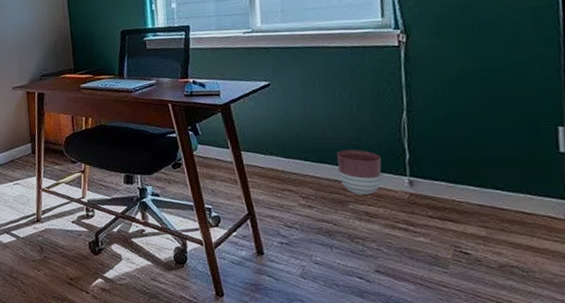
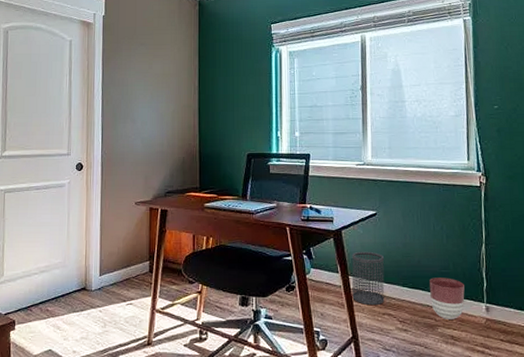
wastebasket: none [243,125,283,182] -> present [352,251,385,306]

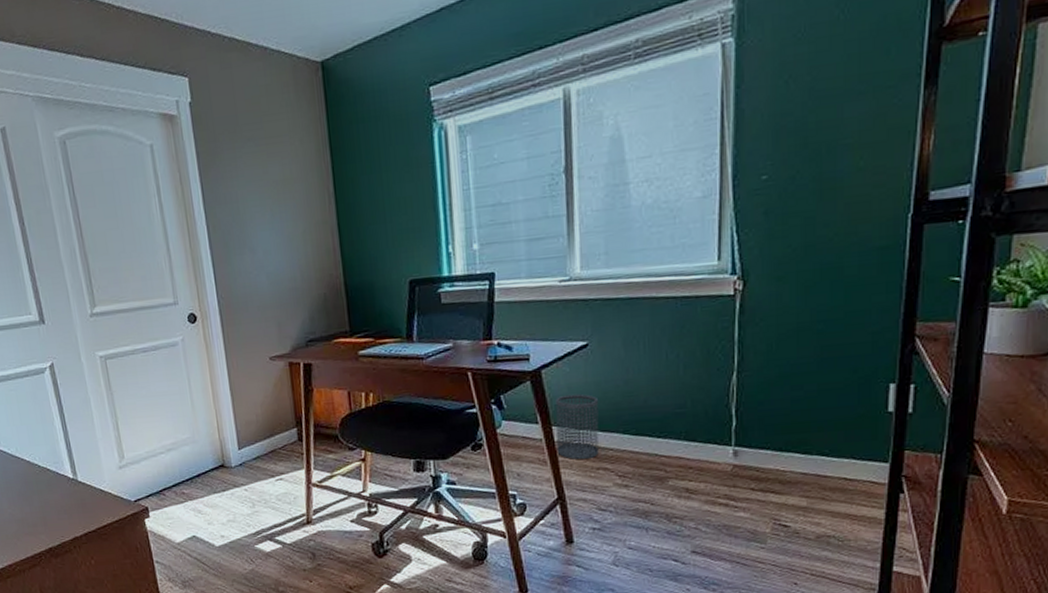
planter: present [429,277,465,319] -> none [659,418,706,470]

